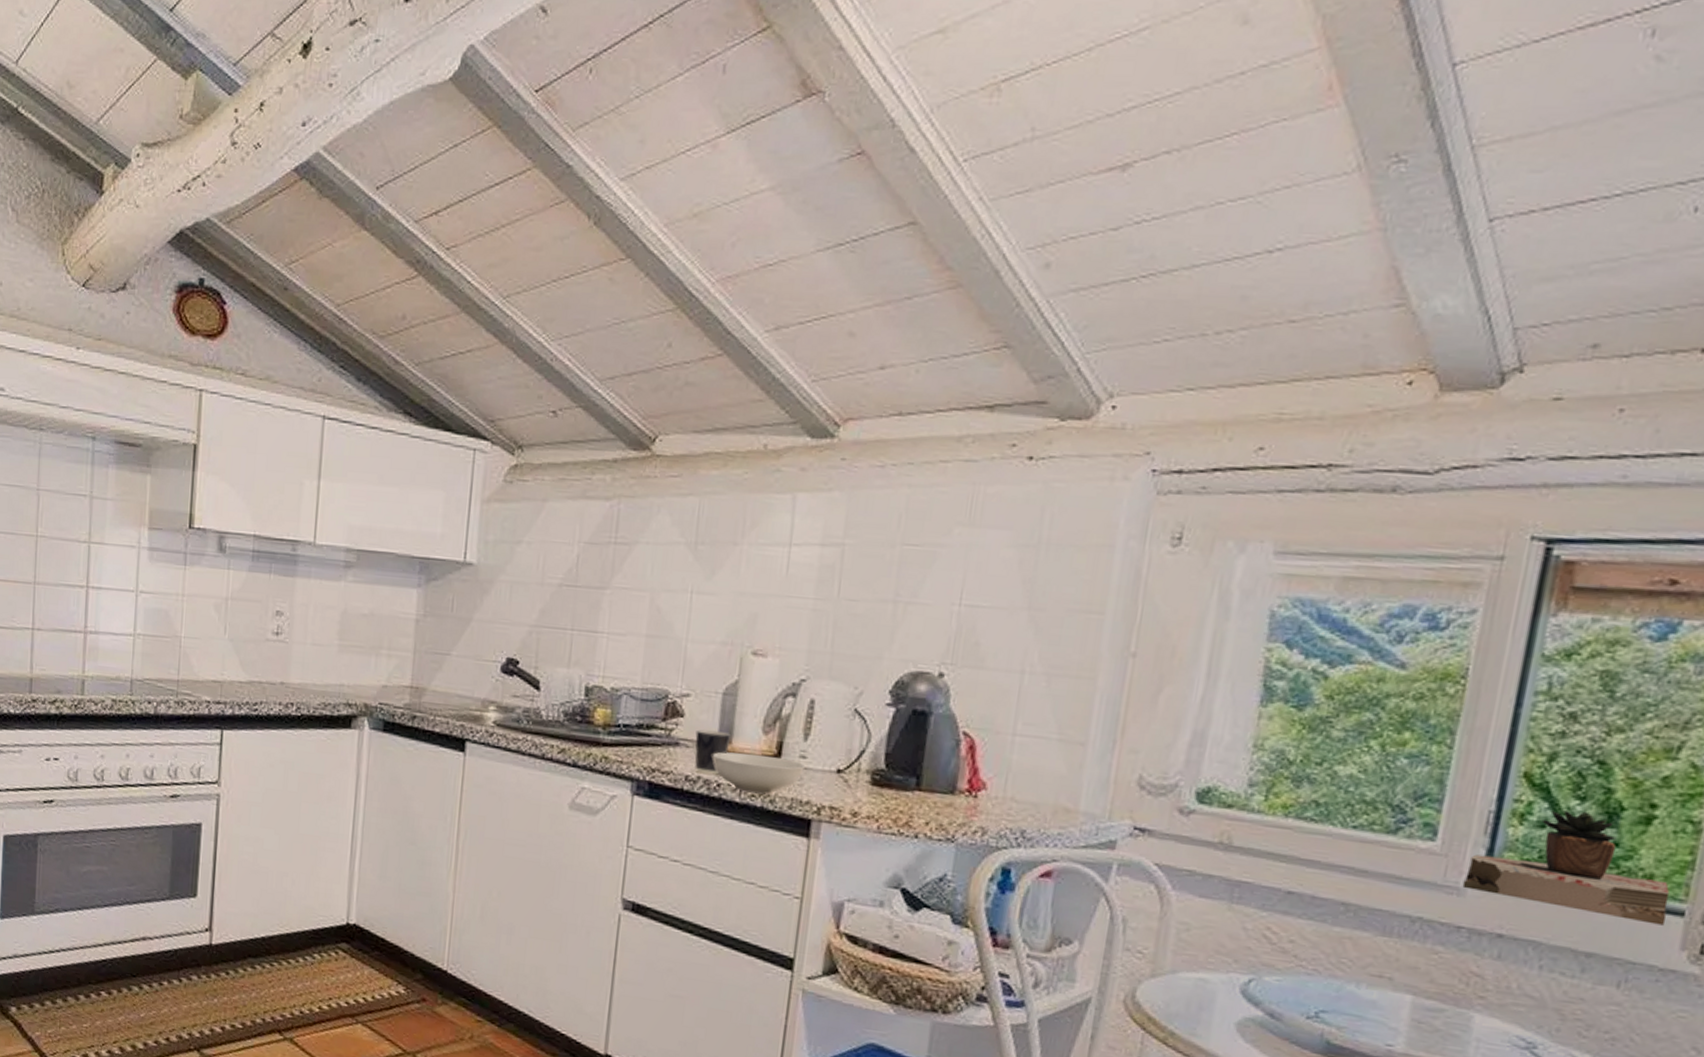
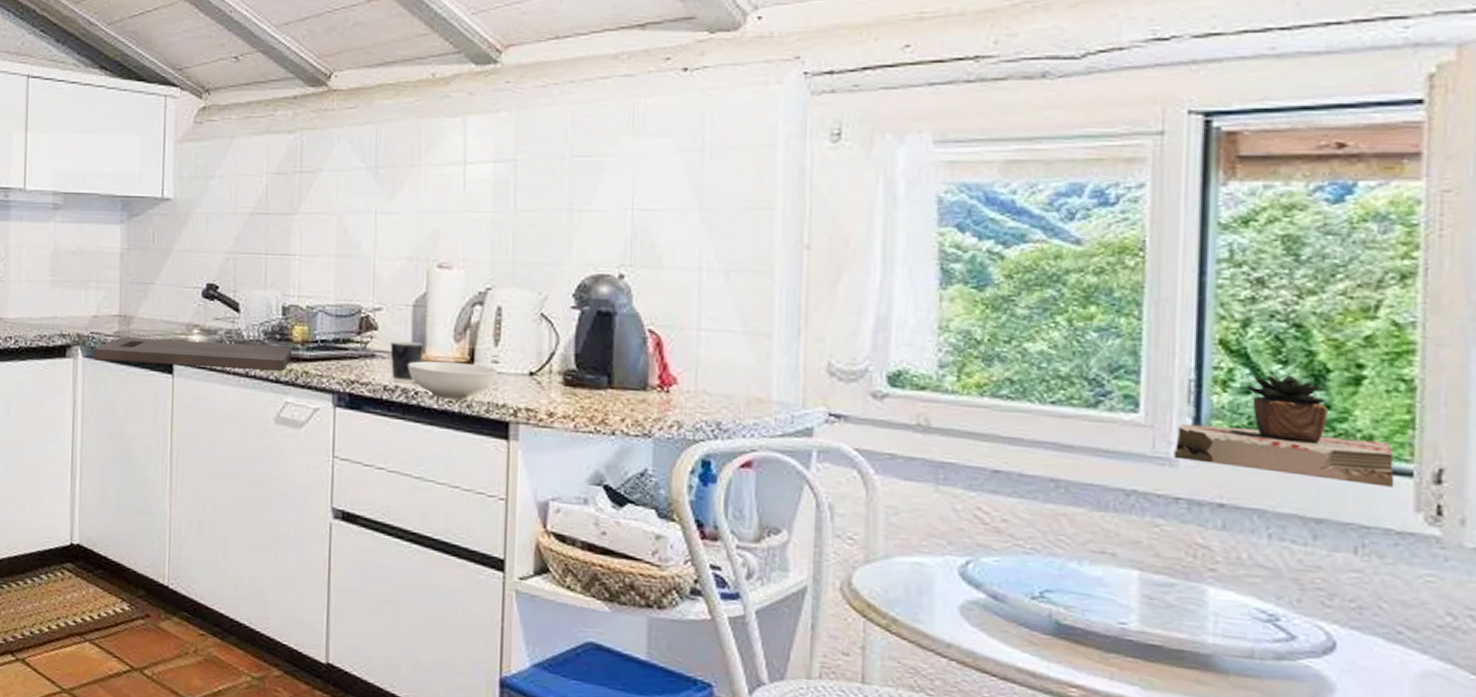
cutting board: none [380,710,593,756] -> present [92,337,292,372]

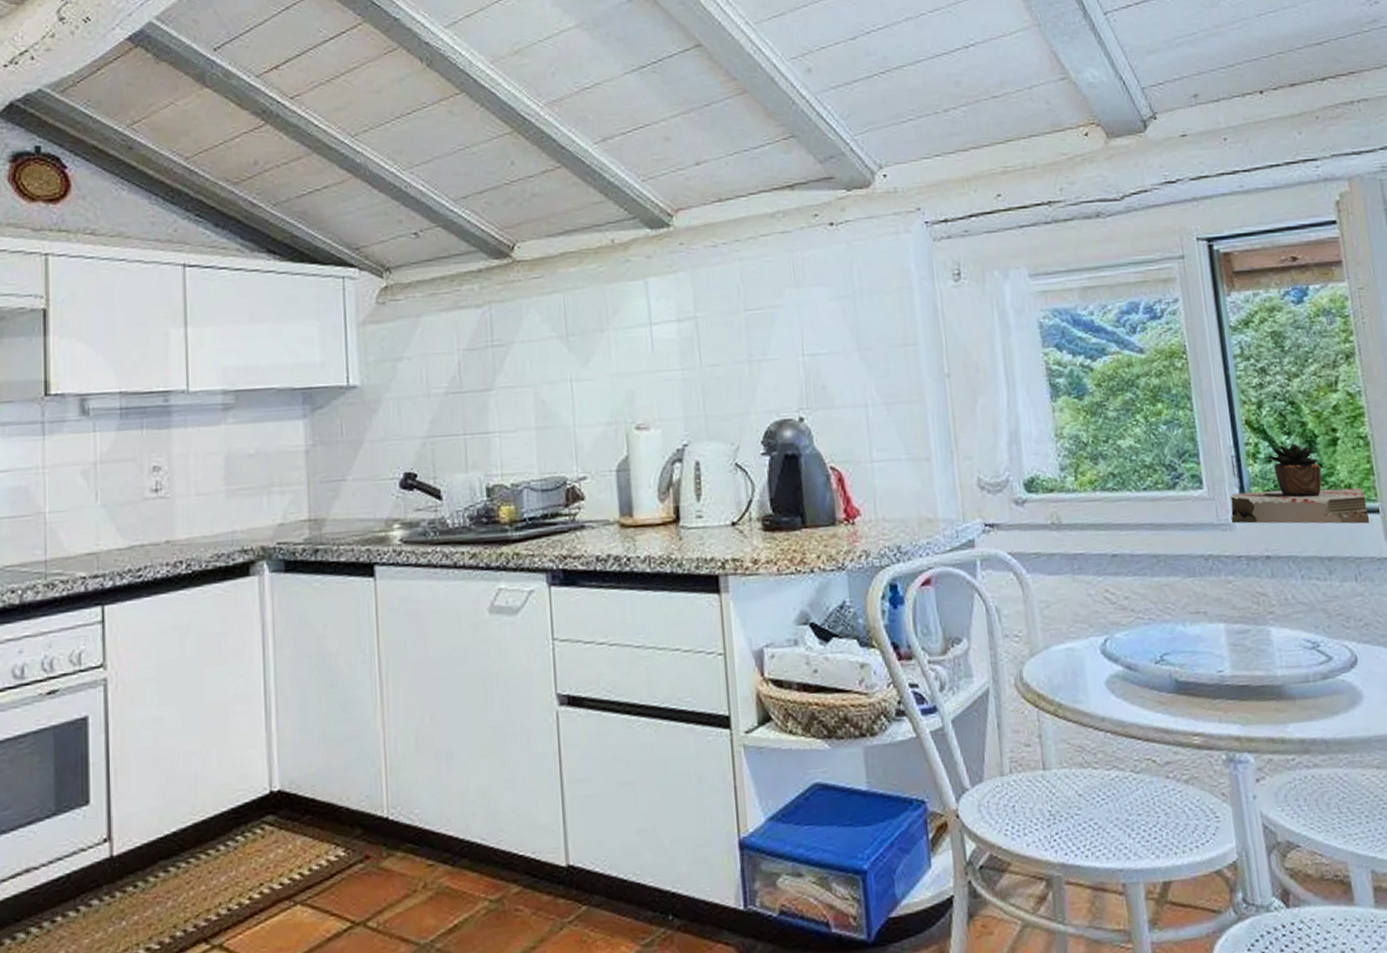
cutting board: present [92,337,292,372] -> none [281,529,501,574]
mug: present [390,341,425,383] -> none [598,507,632,551]
bowl: present [407,360,499,400] -> none [617,521,704,561]

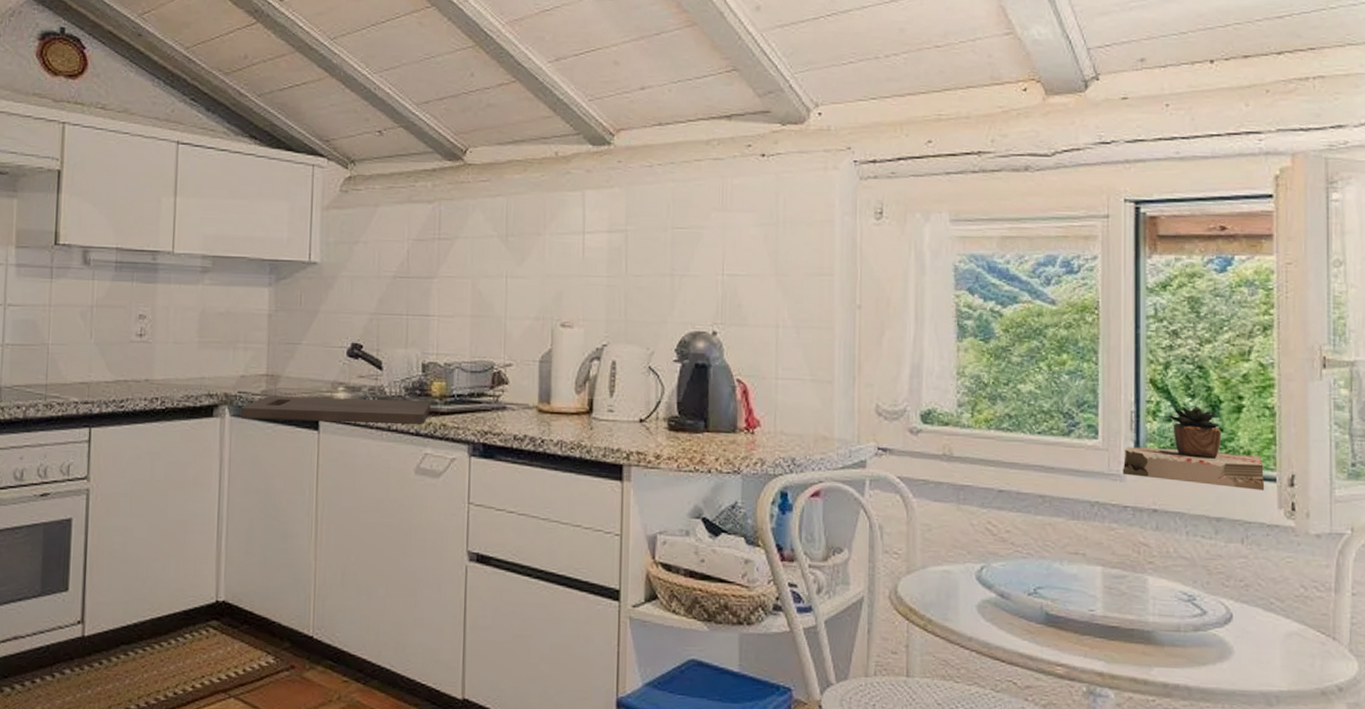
cutting board: none [281,529,501,574] -> present [240,396,431,425]

